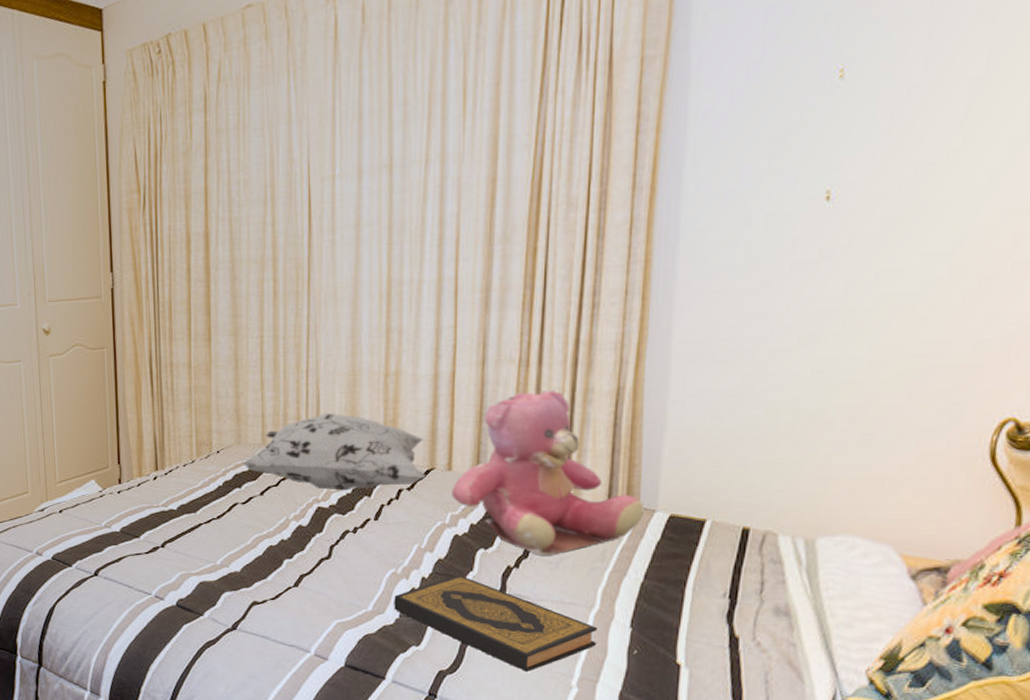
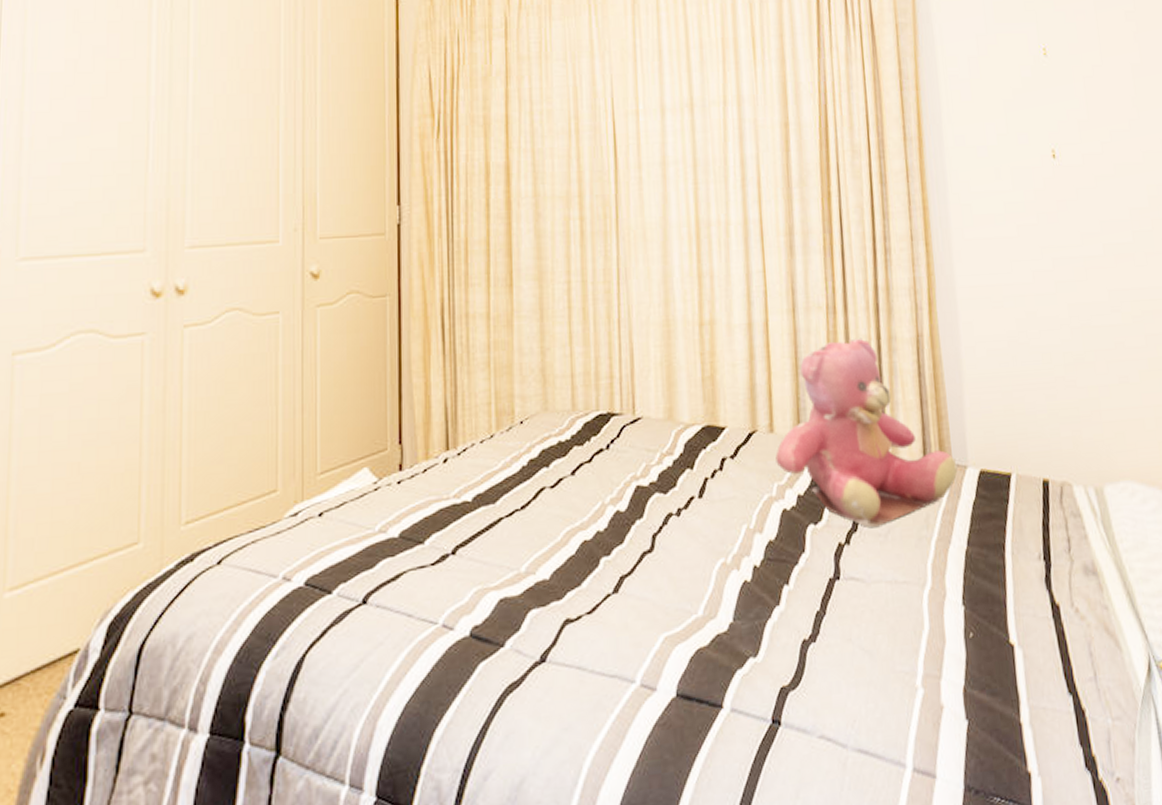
decorative pillow: present [240,412,426,491] -> none [547,369,749,464]
hardback book: present [394,575,598,672] -> none [725,559,934,675]

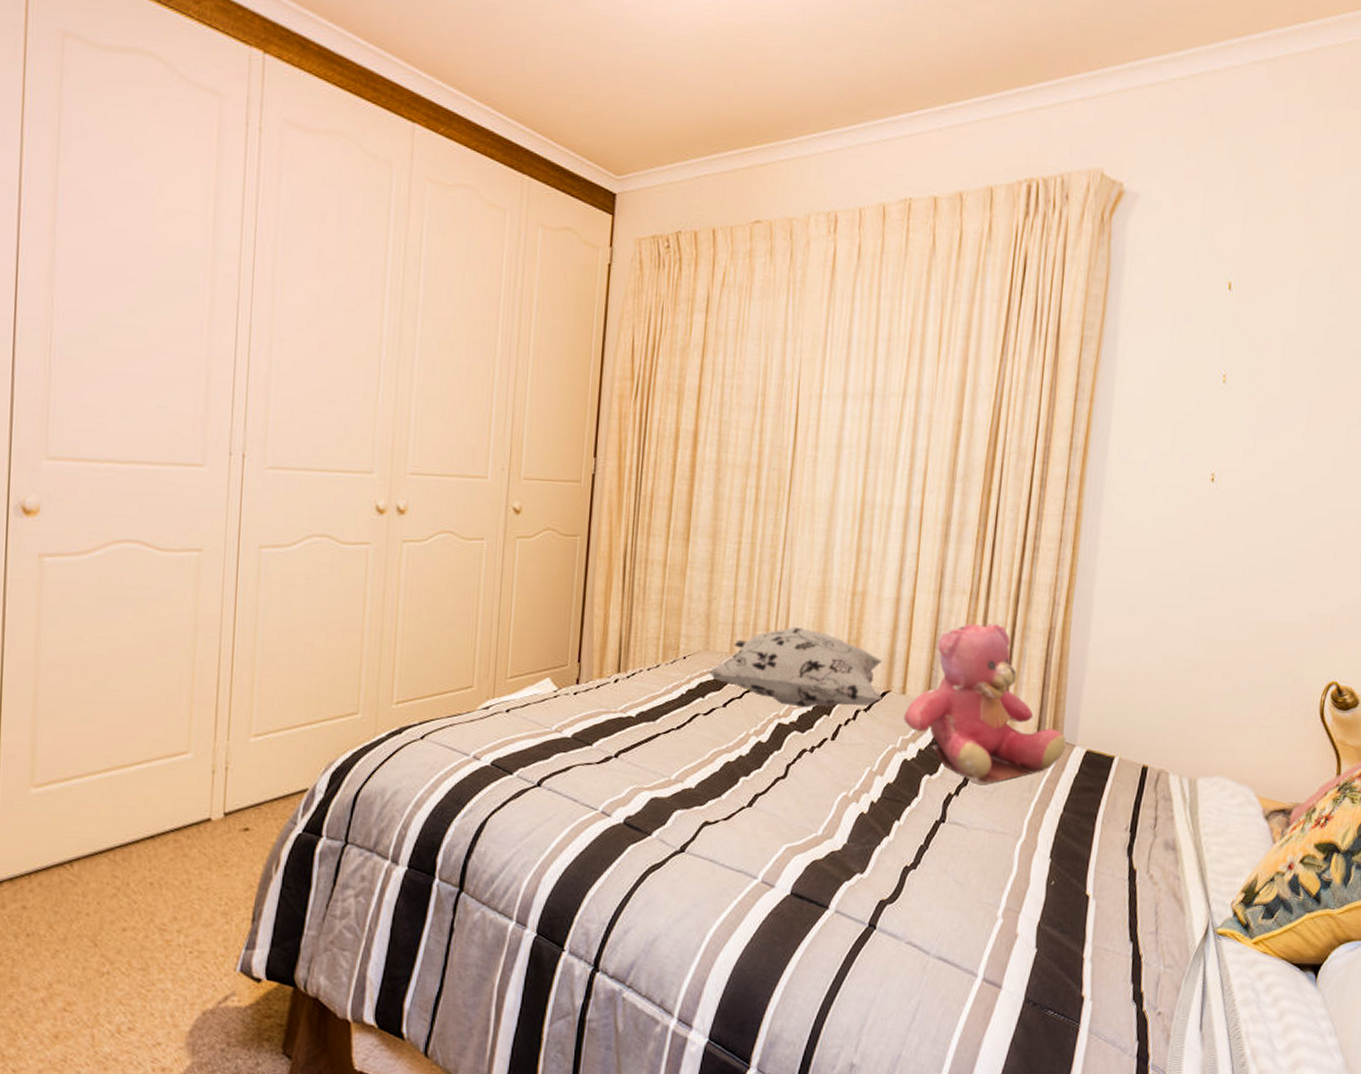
decorative pillow: none [547,369,749,464] -> present [705,626,883,708]

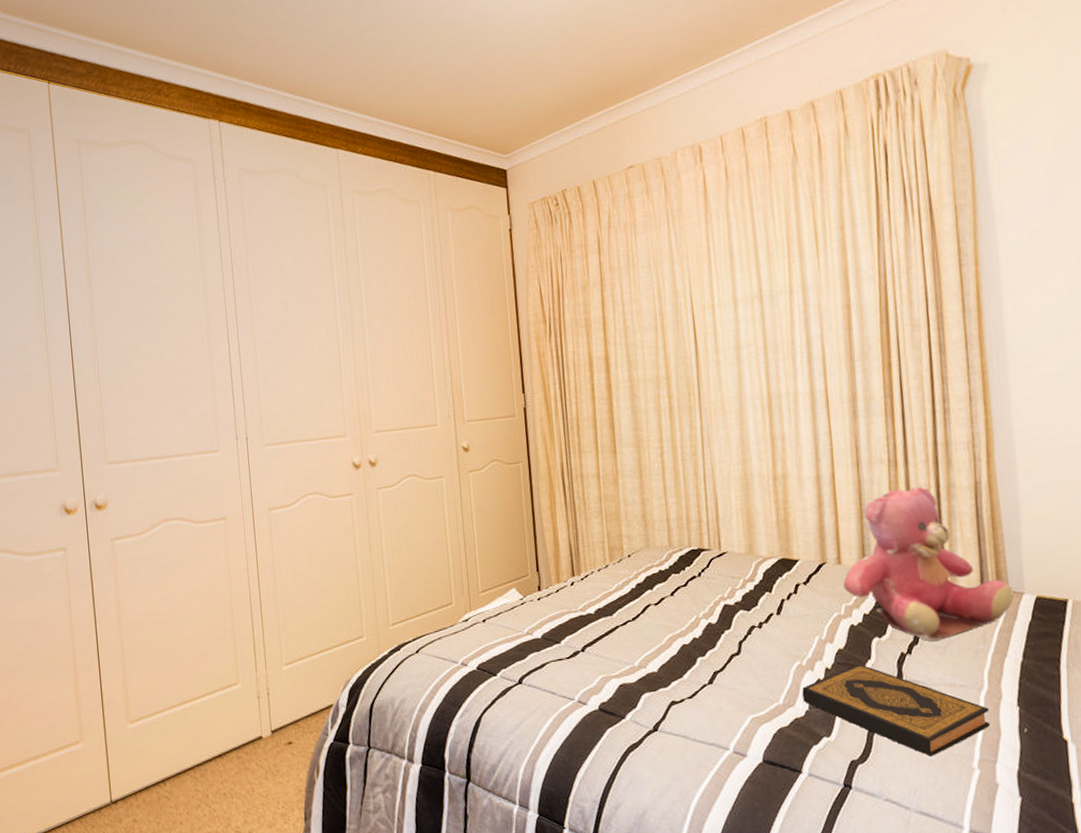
decorative pillow: present [705,626,883,708] -> none [650,515,820,588]
hardback book: none [842,801,1023,902] -> present [802,664,990,756]

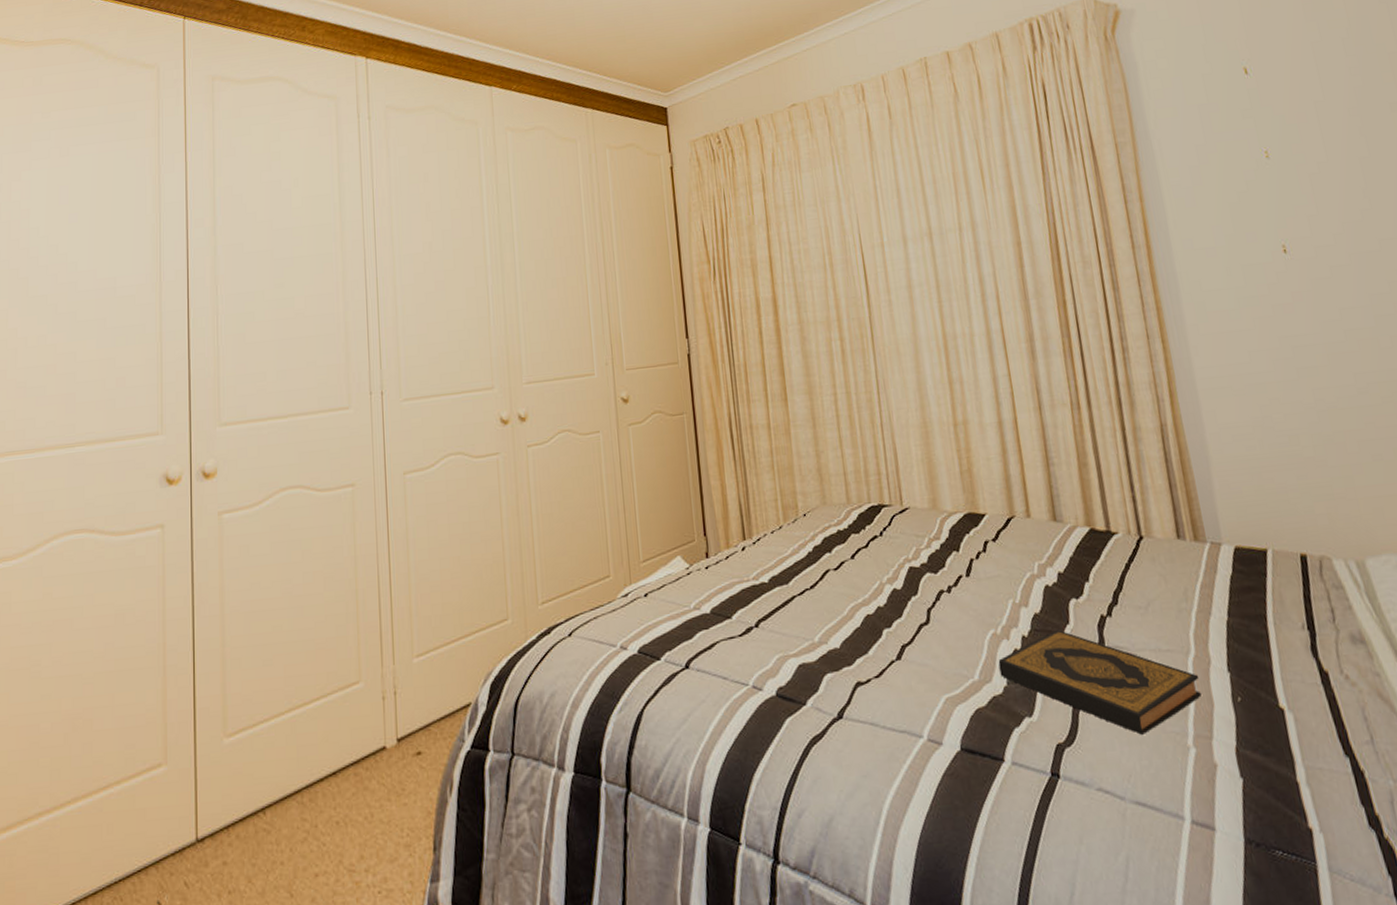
teddy bear: present [843,486,1014,641] -> none [1034,429,1213,601]

